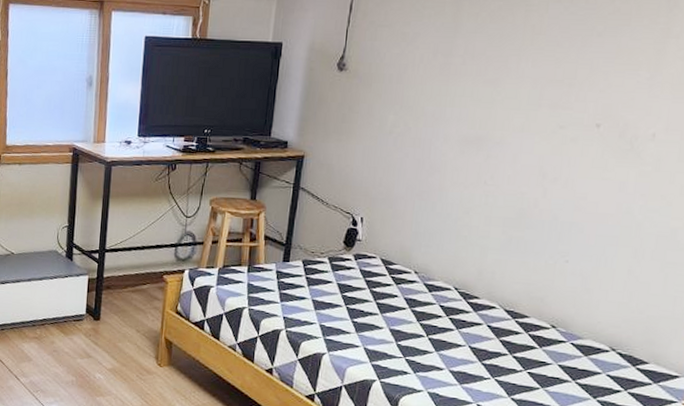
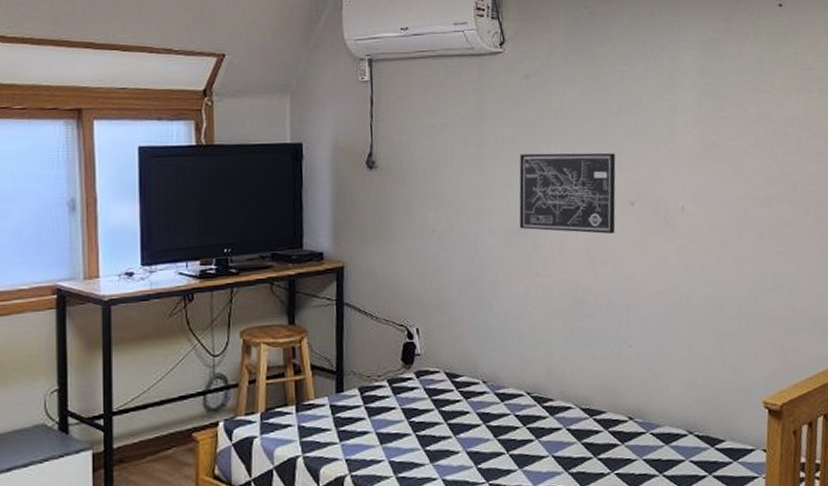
wall art: none [475,68,589,154] -> present [519,152,616,234]

